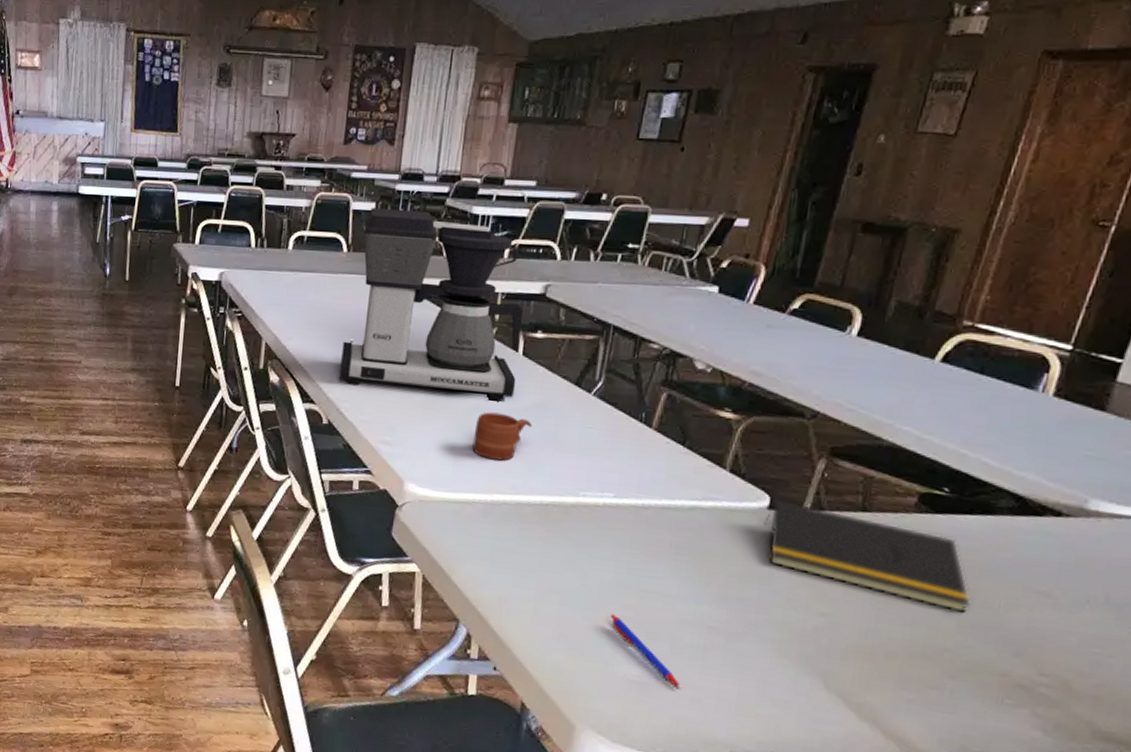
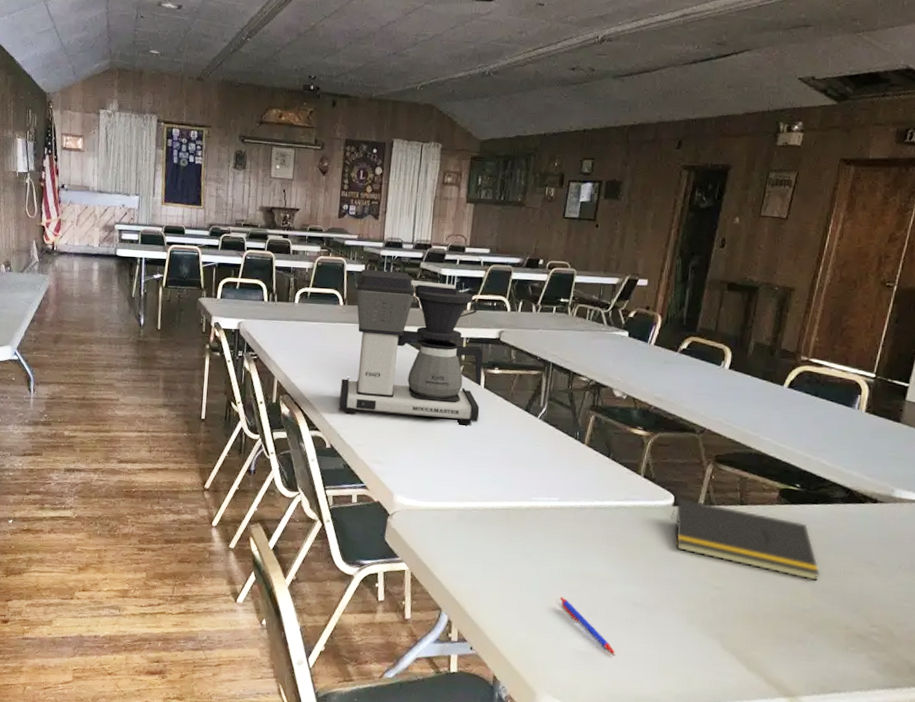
mug: present [472,412,533,461] -> none [447,434,494,474]

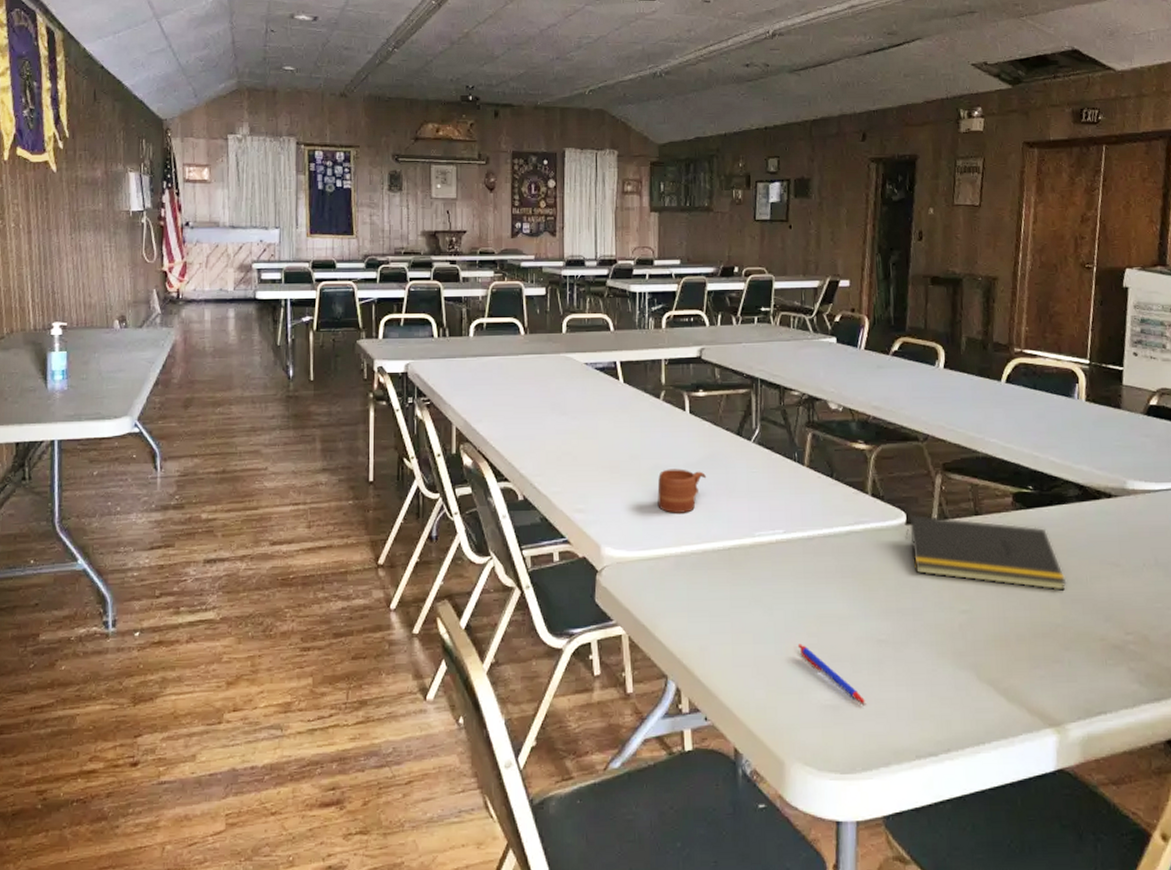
coffee maker: present [339,269,484,426] -> none [529,292,688,459]
mug: none [447,434,494,474] -> present [657,469,707,513]

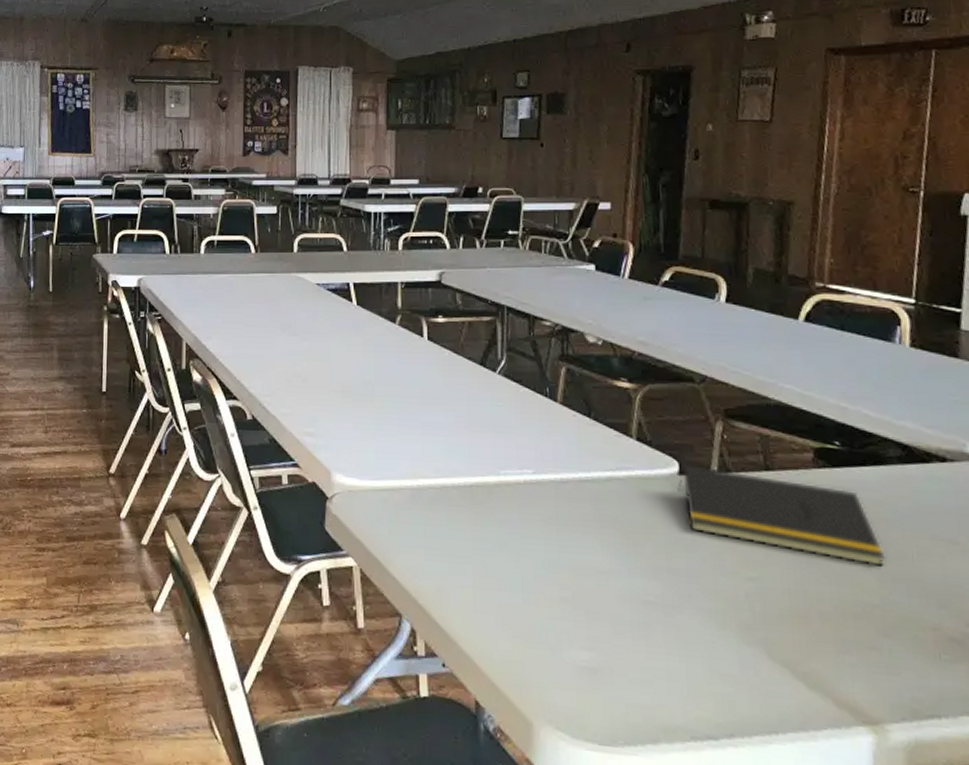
mug: present [657,469,707,513] -> none [392,397,447,445]
pen: present [797,644,866,705] -> none [548,595,630,671]

